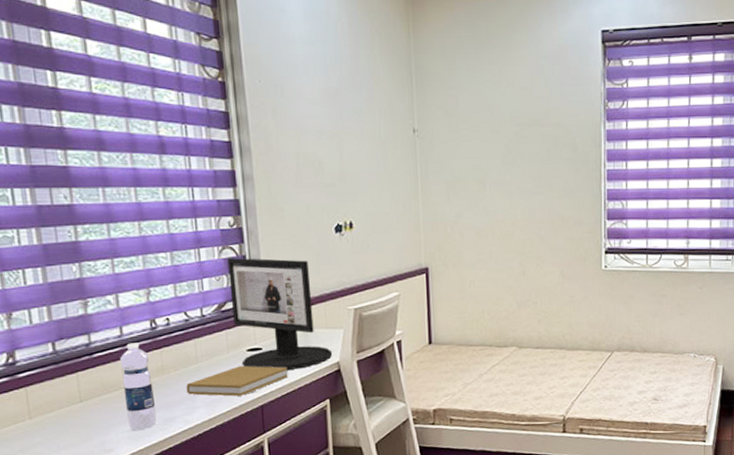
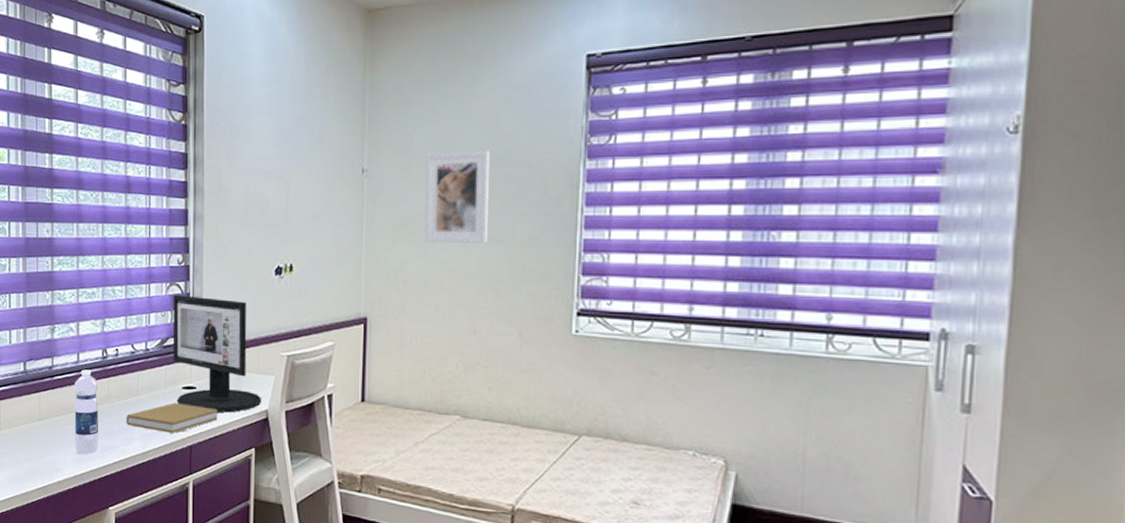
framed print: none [472,112,530,196] -> present [424,150,489,243]

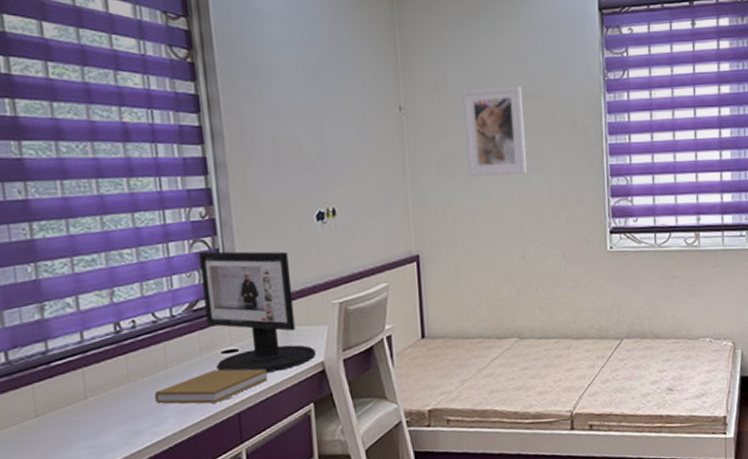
water bottle: present [74,369,99,454] -> none [81,348,123,446]

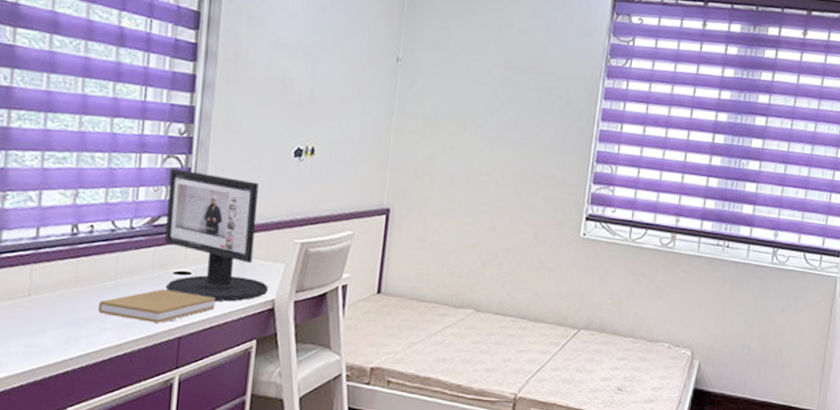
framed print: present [462,86,527,177] -> none [453,52,522,145]

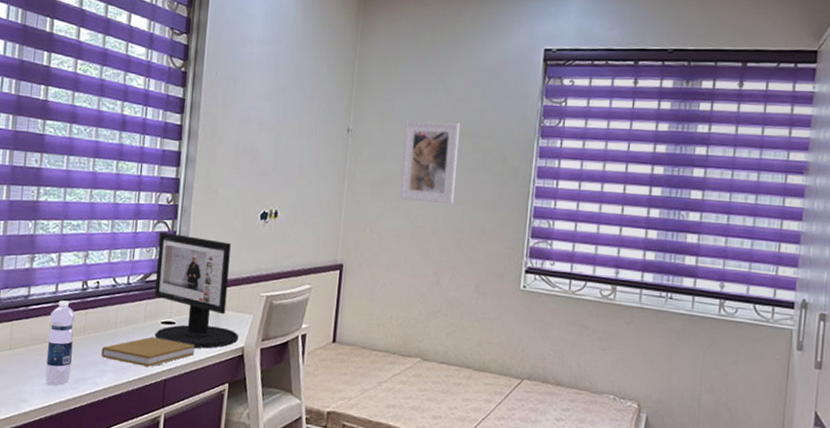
water bottle: none [25,247,63,347] -> present [45,300,75,386]
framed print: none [453,52,522,145] -> present [399,120,460,204]

